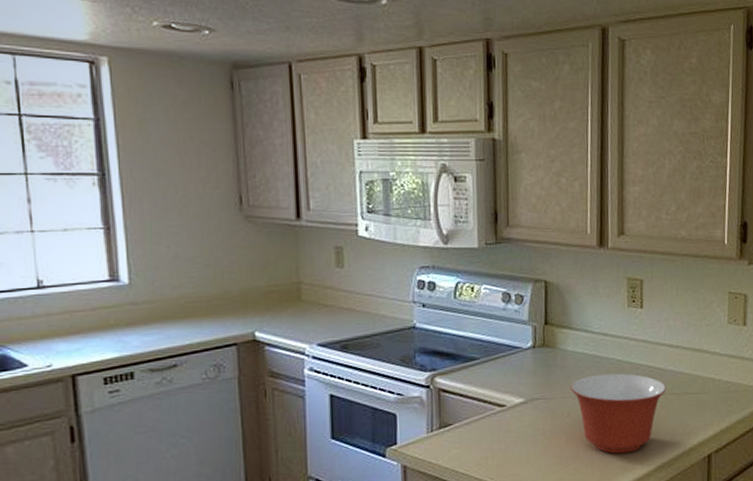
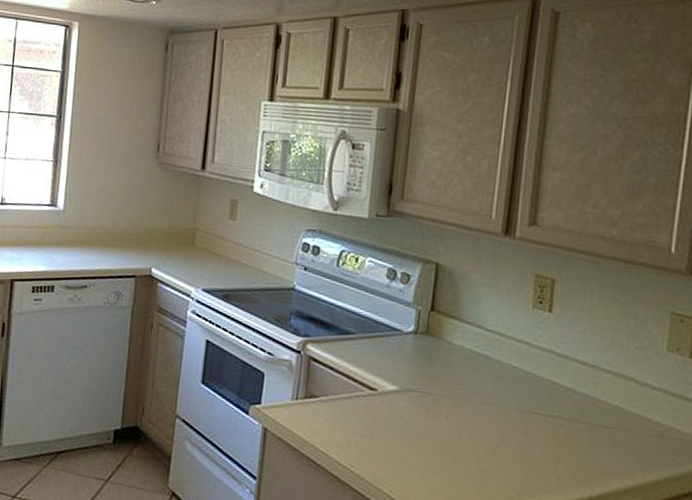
mixing bowl: present [570,373,666,454] -> none [452,378,573,480]

